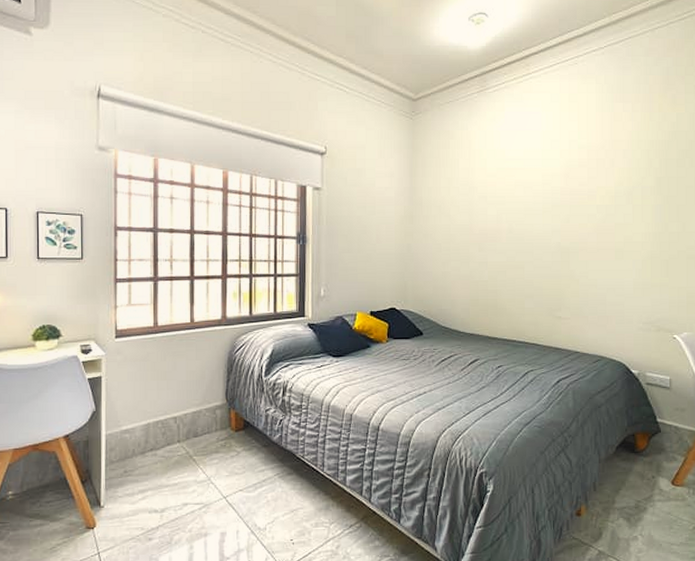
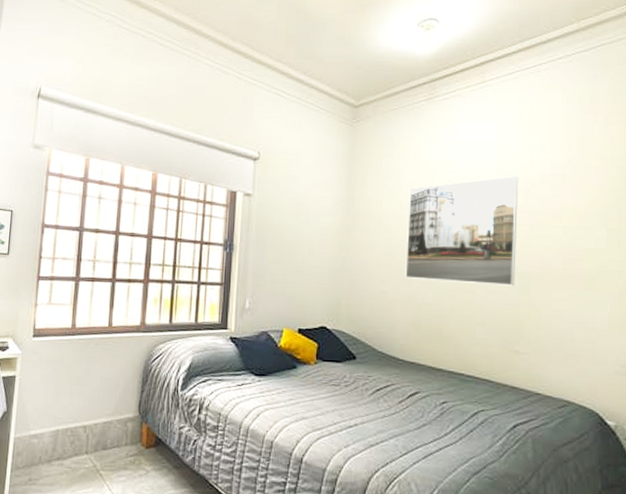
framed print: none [463,161,560,261] -> present [405,175,519,286]

